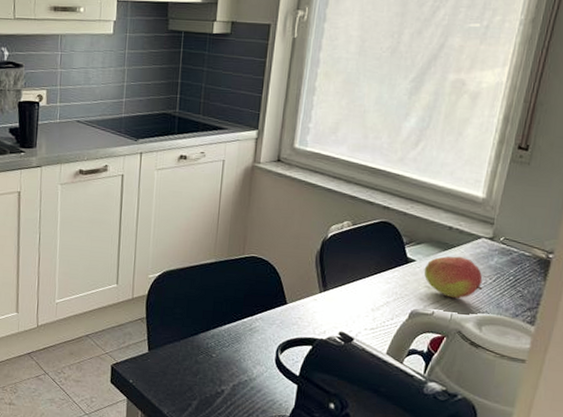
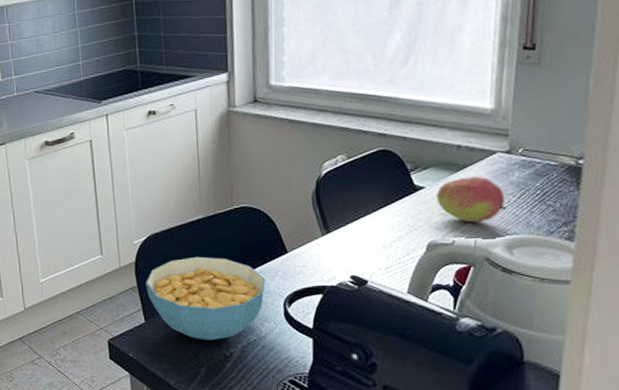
cereal bowl: none [154,297,264,376] -> present [146,256,266,340]

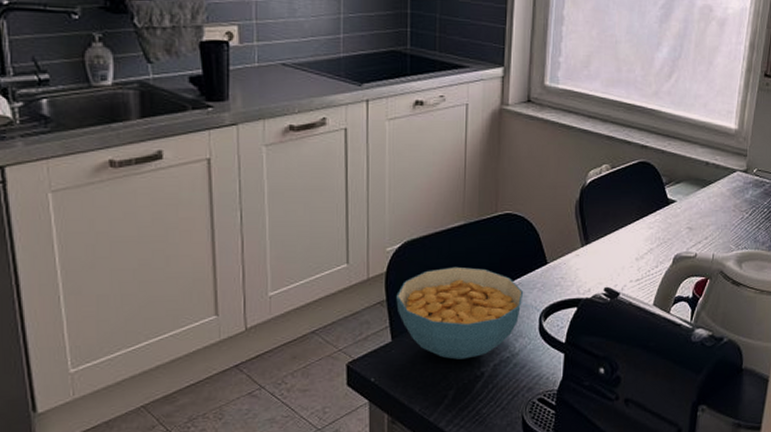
fruit: present [436,176,507,223] -> none [684,193,741,238]

